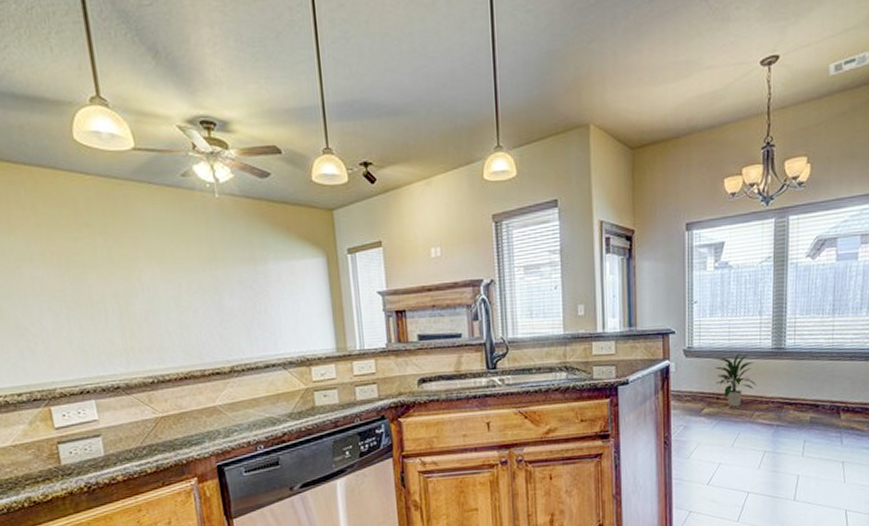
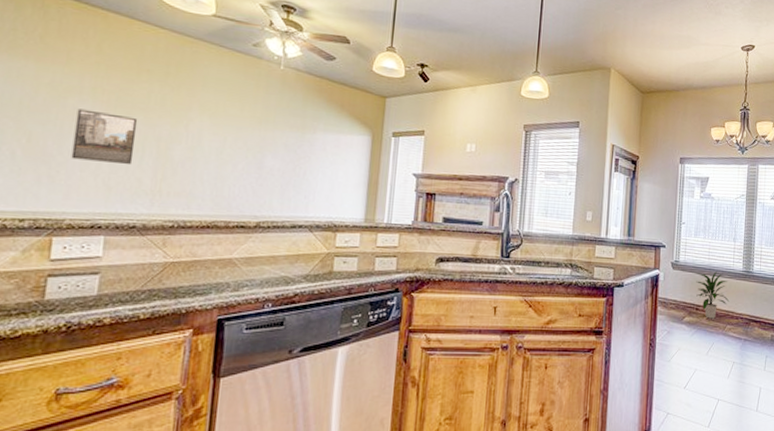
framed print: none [34,276,100,329] -> present [71,109,138,165]

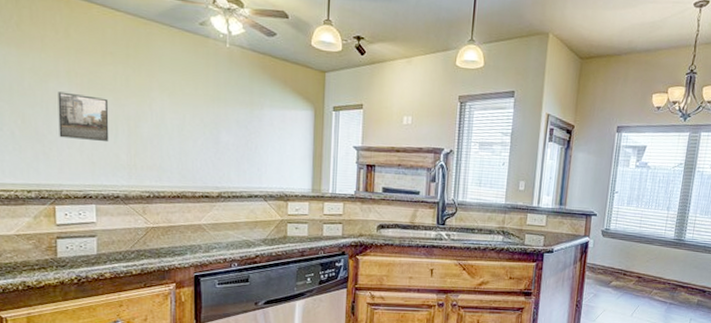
indoor plant: present [695,272,730,319] -> none [625,239,658,284]

